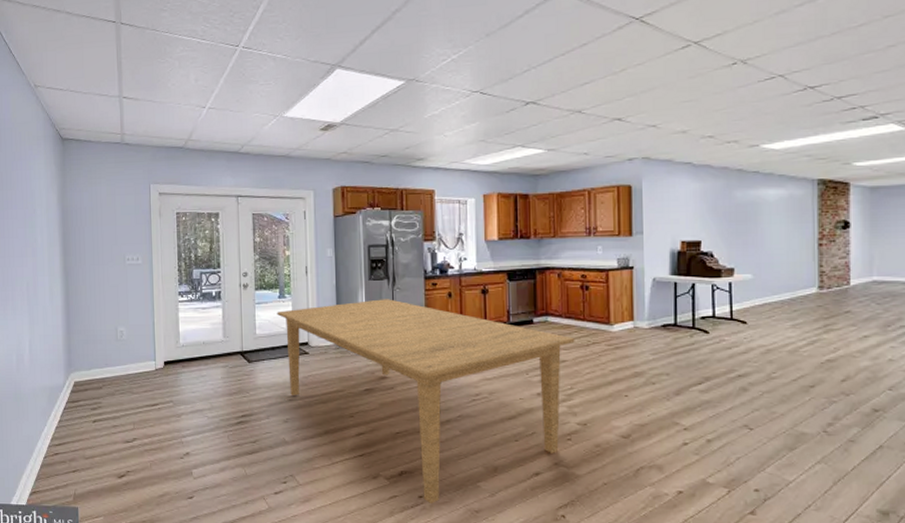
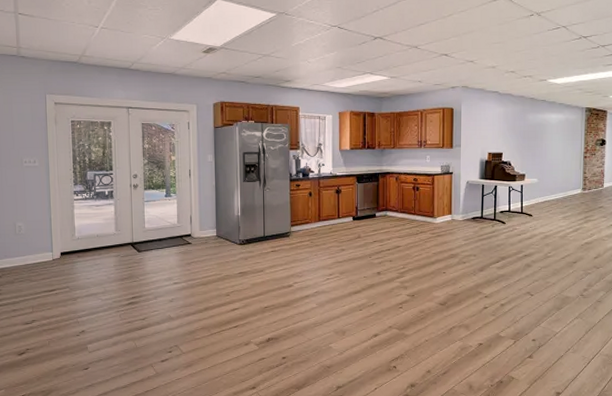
dining table: present [277,299,575,503] -> none [163,197,407,363]

